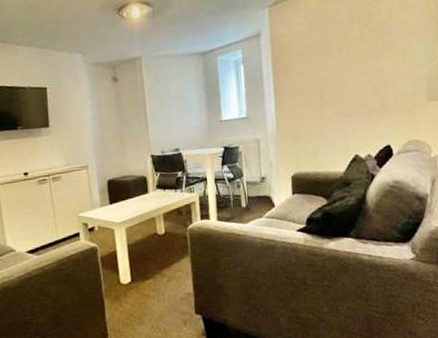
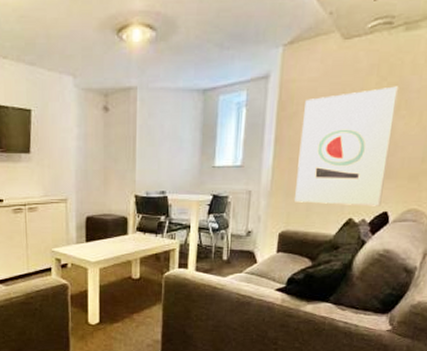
wall art: none [296,30,383,146] -> present [295,86,399,206]

